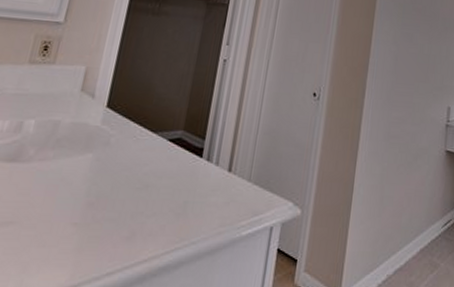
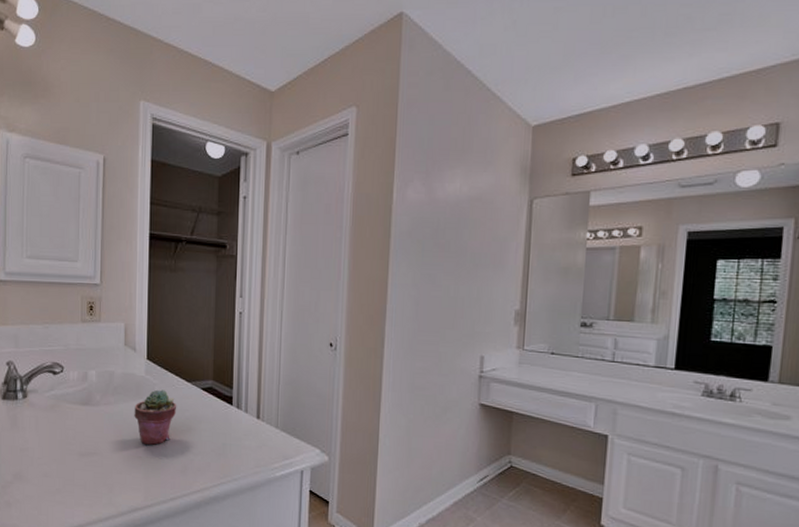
potted succulent: none [76,141,136,207] -> present [134,389,177,445]

